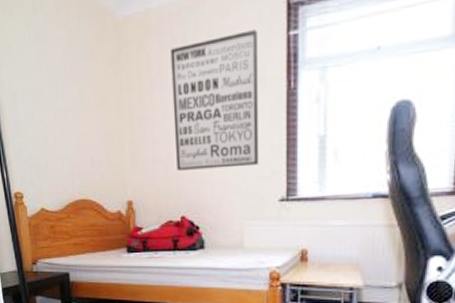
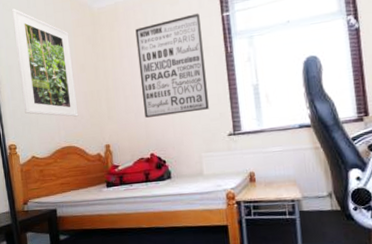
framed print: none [13,12,96,163] -> present [11,8,79,117]

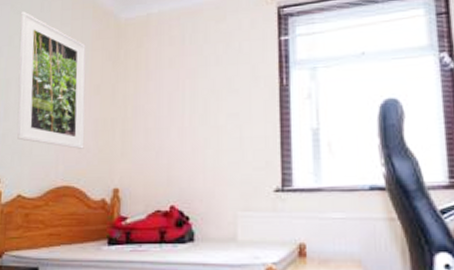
wall art: present [135,13,209,118] -> none [167,34,252,158]

